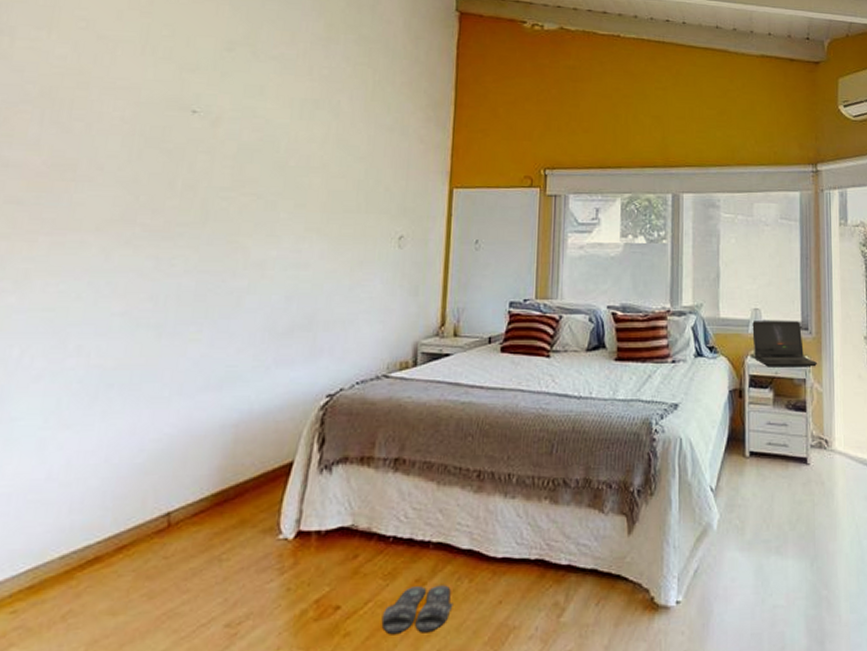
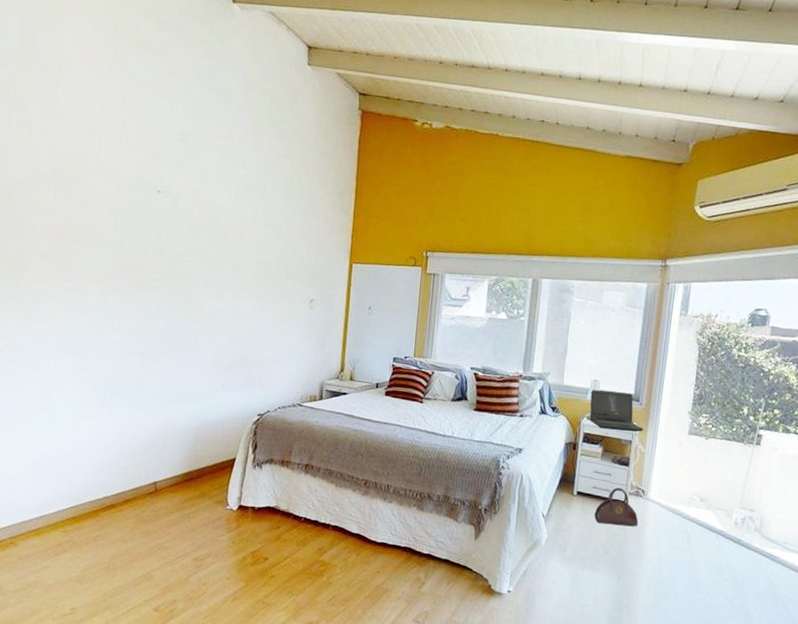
slippers: present [381,585,453,635] -> none [295,552,345,584]
handbag: none [773,440,826,490] -> present [594,487,639,527]

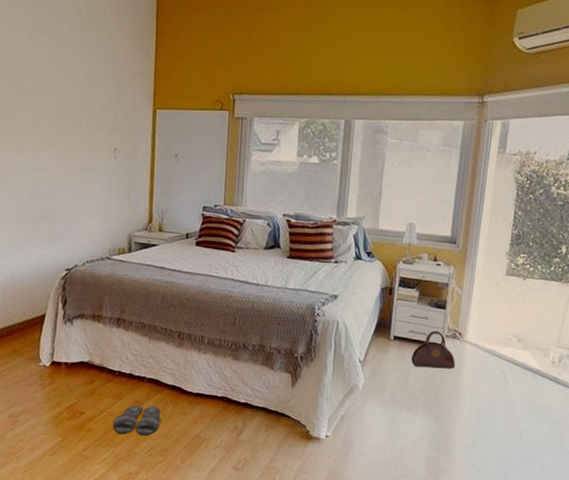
slippers: none [295,552,345,584] -> present [113,405,162,436]
laptop computer: present [589,390,644,432] -> none [405,233,461,274]

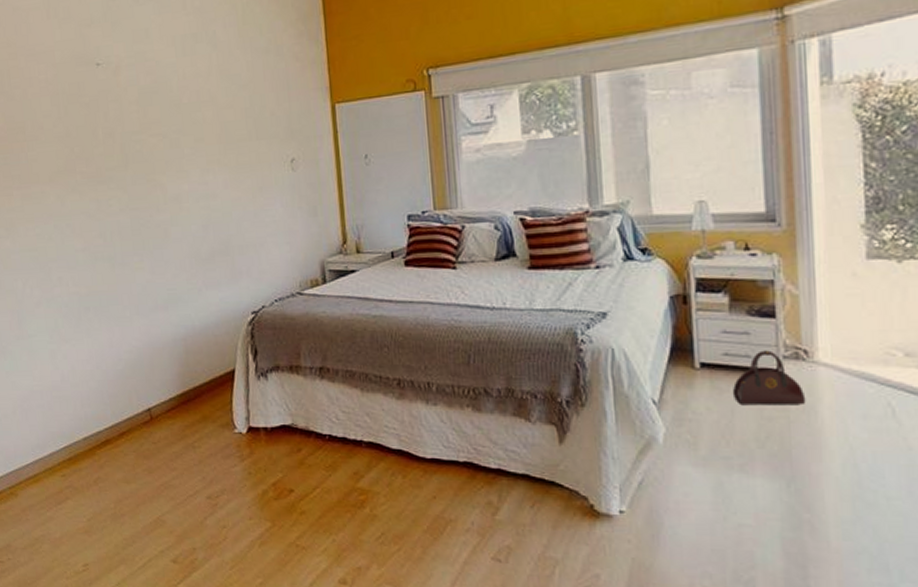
slippers: present [113,405,162,436] -> none [329,478,391,518]

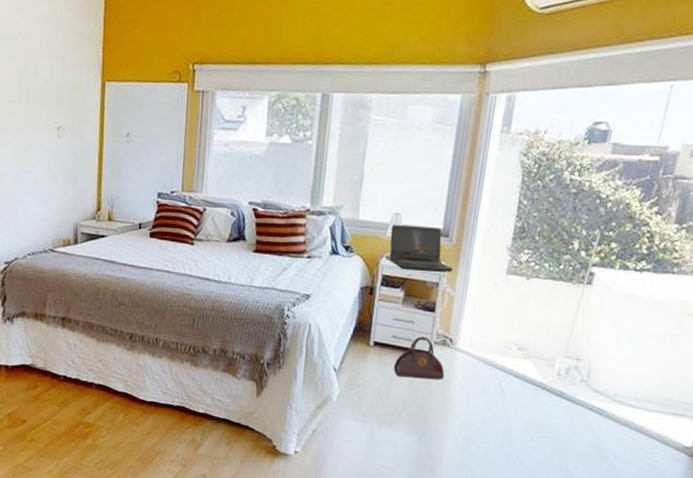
laptop computer: none [696,212,791,268] -> present [389,225,454,273]

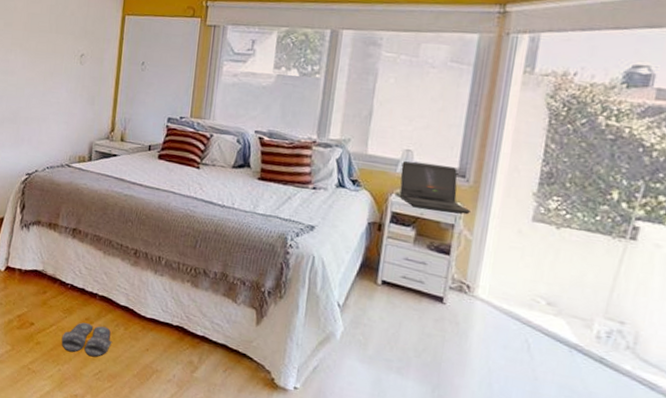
slippers: none [57,413,112,447] -> present [61,322,112,357]
handbag: present [393,336,445,380] -> none [403,279,461,329]

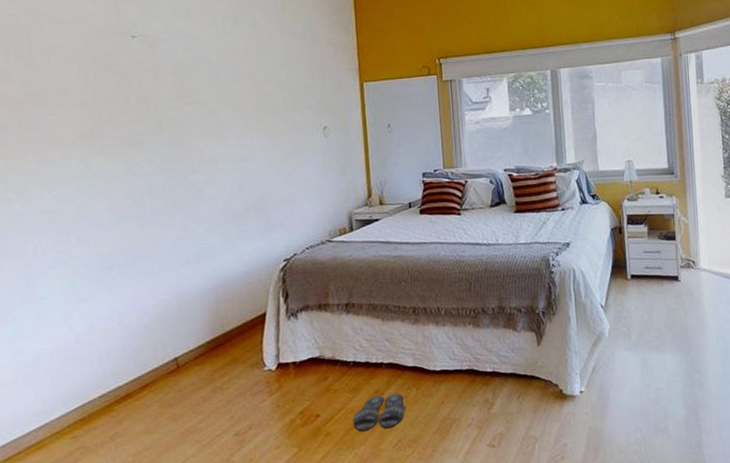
laptop computer: present [399,161,472,215] -> none [627,168,684,207]

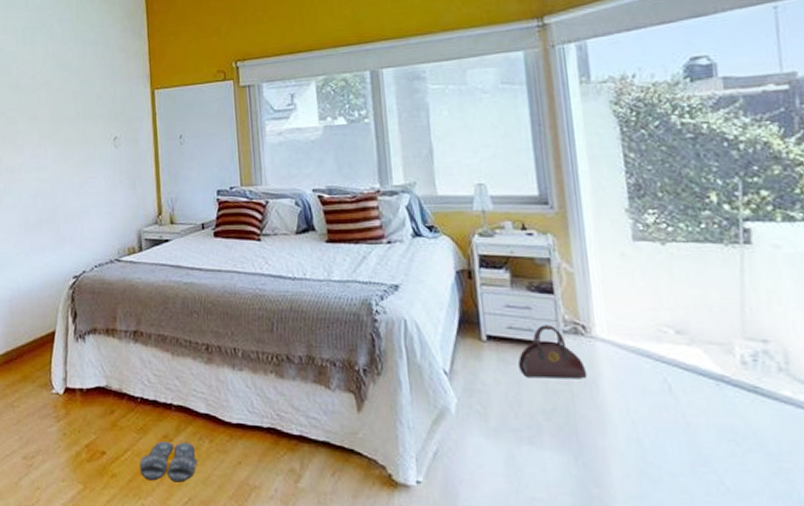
handbag: none [651,263,695,302] -> present [517,325,588,379]

